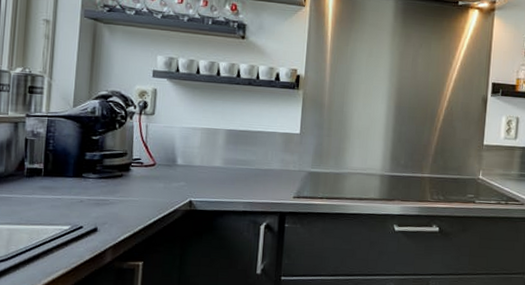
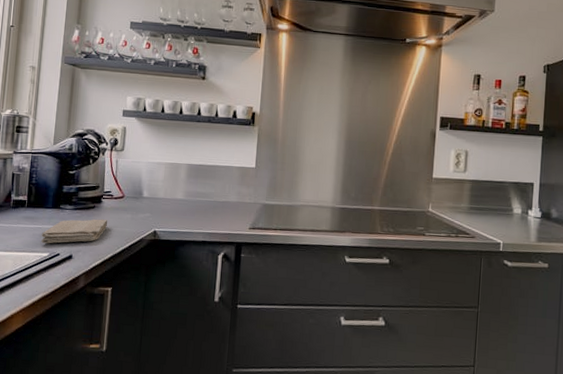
washcloth: none [60,188,138,216] -> present [41,219,108,244]

